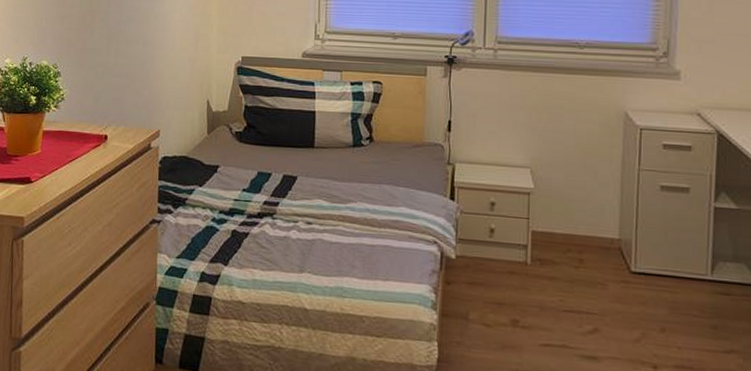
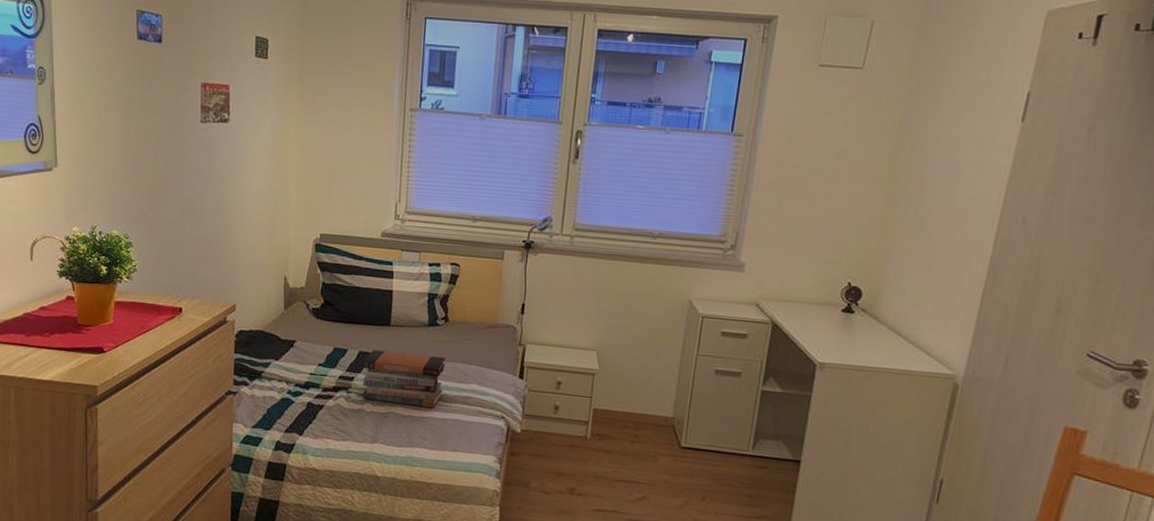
book stack: none [286,173,373,234] -> present [362,350,446,409]

